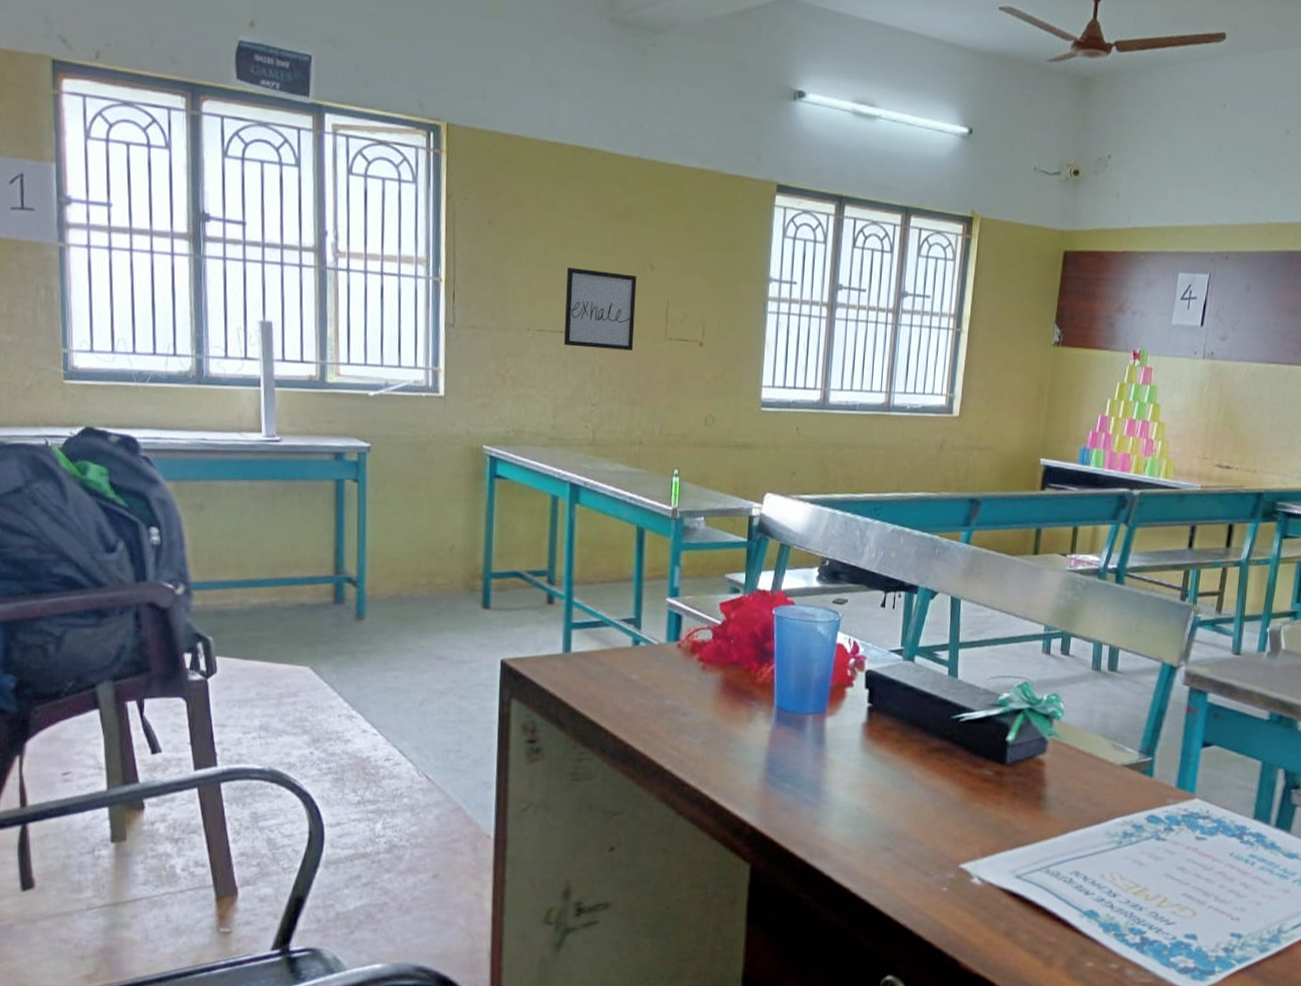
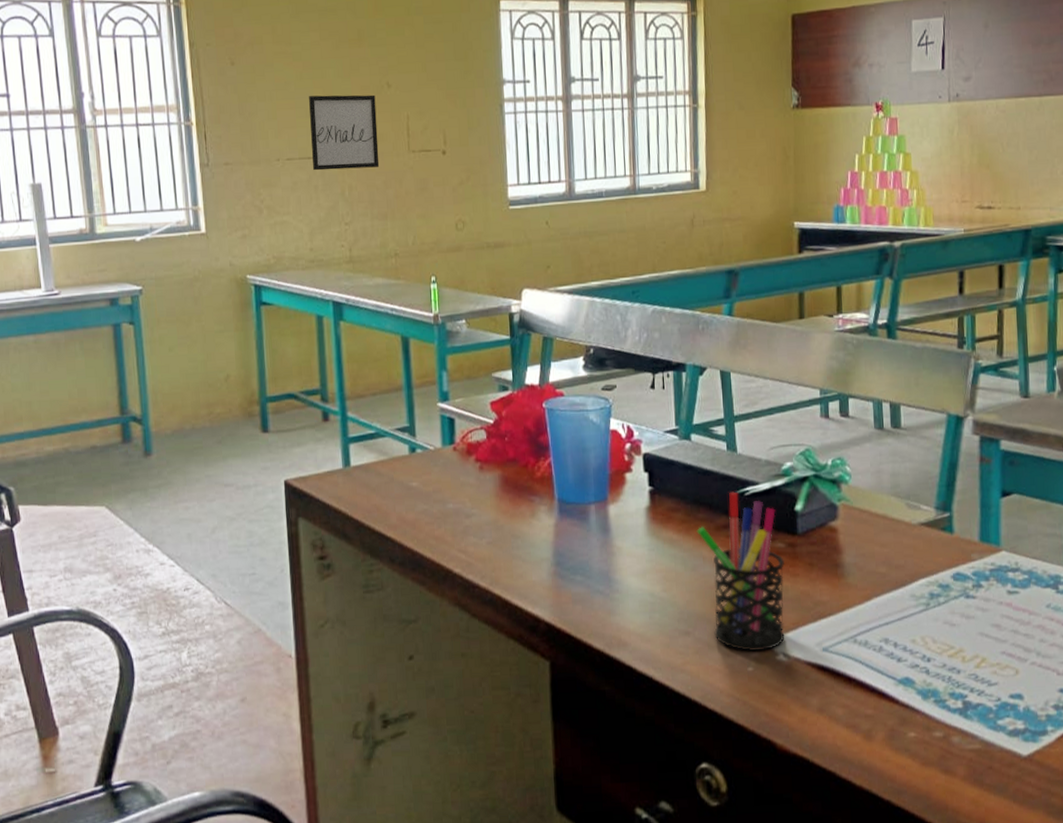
pen holder: none [909,716,990,873] -> present [696,491,785,652]

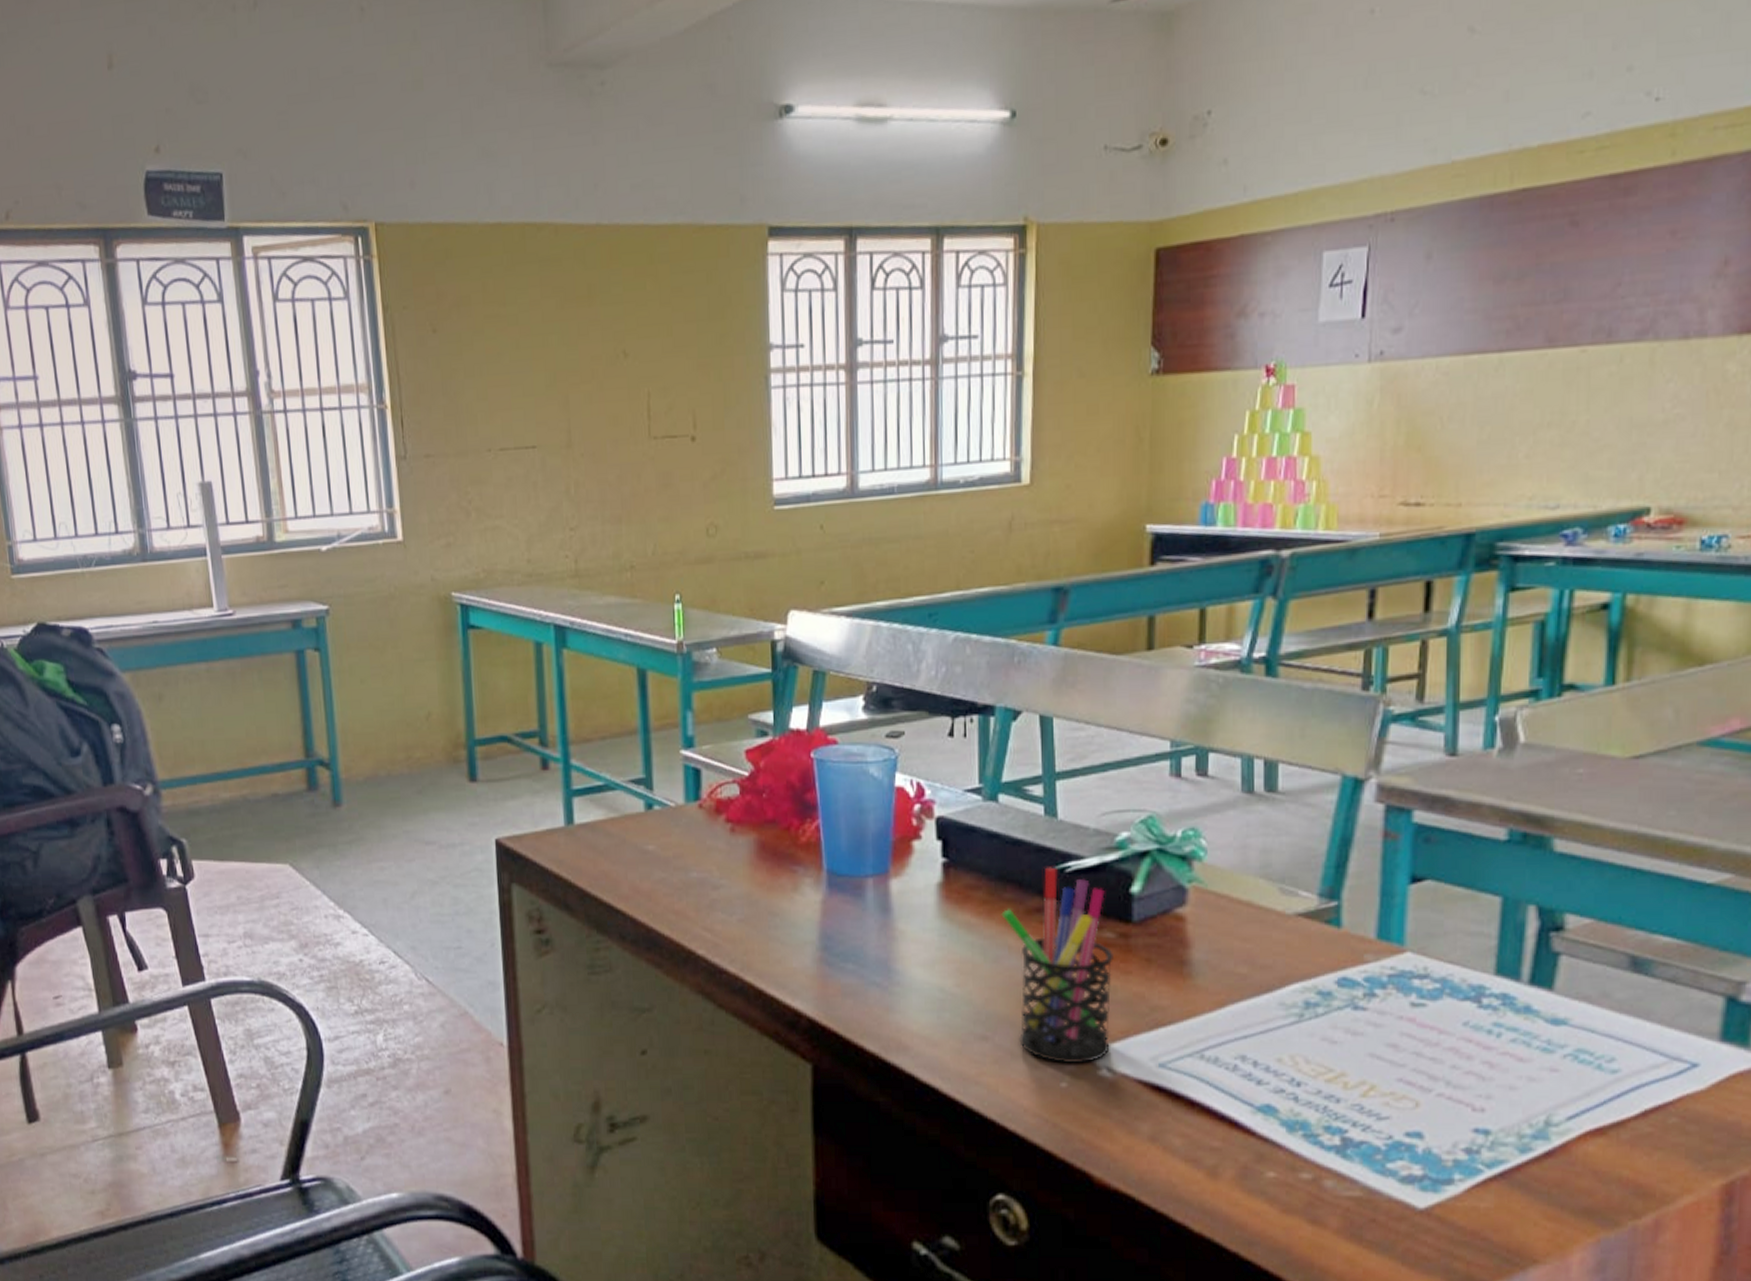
wall art: present [309,94,380,171] -> none [527,366,613,464]

